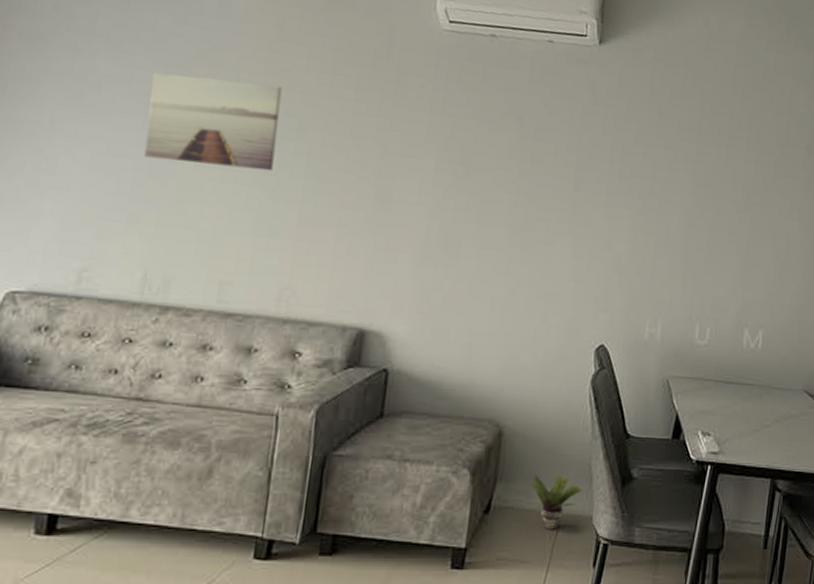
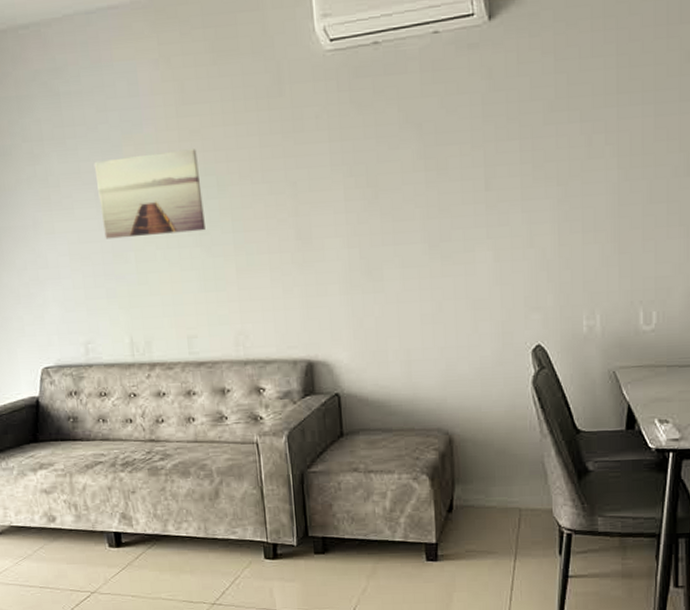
potted plant: present [529,475,583,530] -> none [486,474,539,524]

